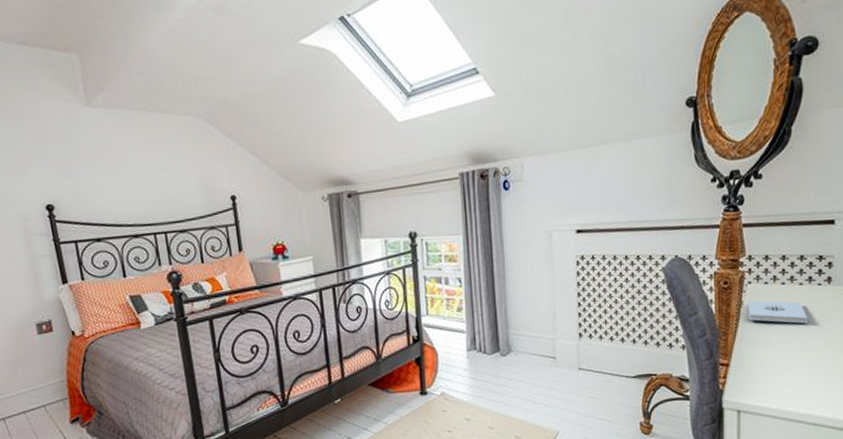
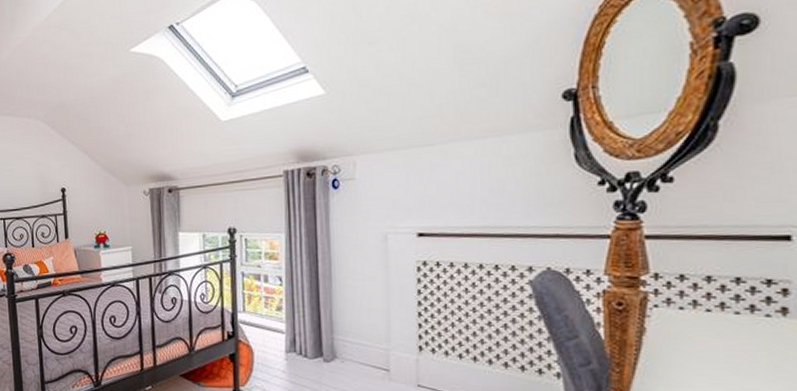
notepad: present [748,300,807,324] -> none [653,328,748,364]

